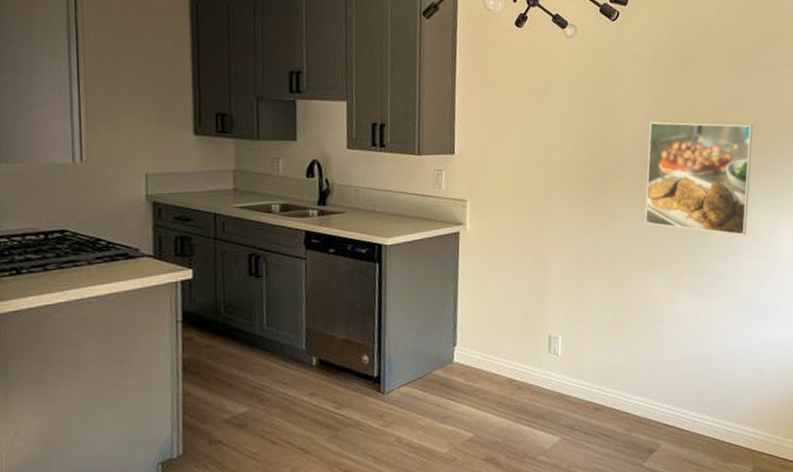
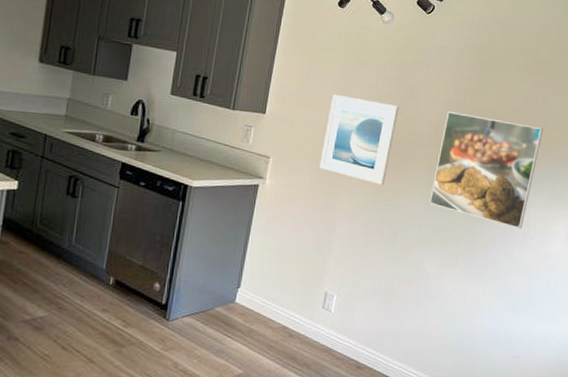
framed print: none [521,122,598,212] -> present [319,95,399,185]

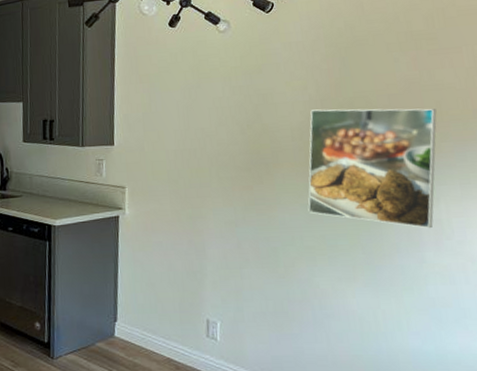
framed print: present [319,95,399,185] -> none [177,113,254,200]

